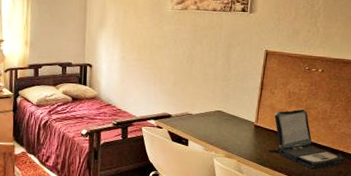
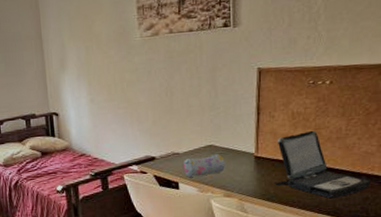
pencil case: none [193,118,230,136] -> present [183,153,225,177]

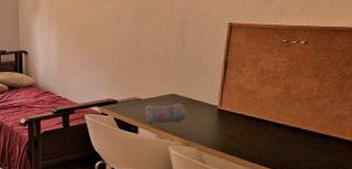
laptop: present [274,130,371,199] -> none [235,89,340,159]

